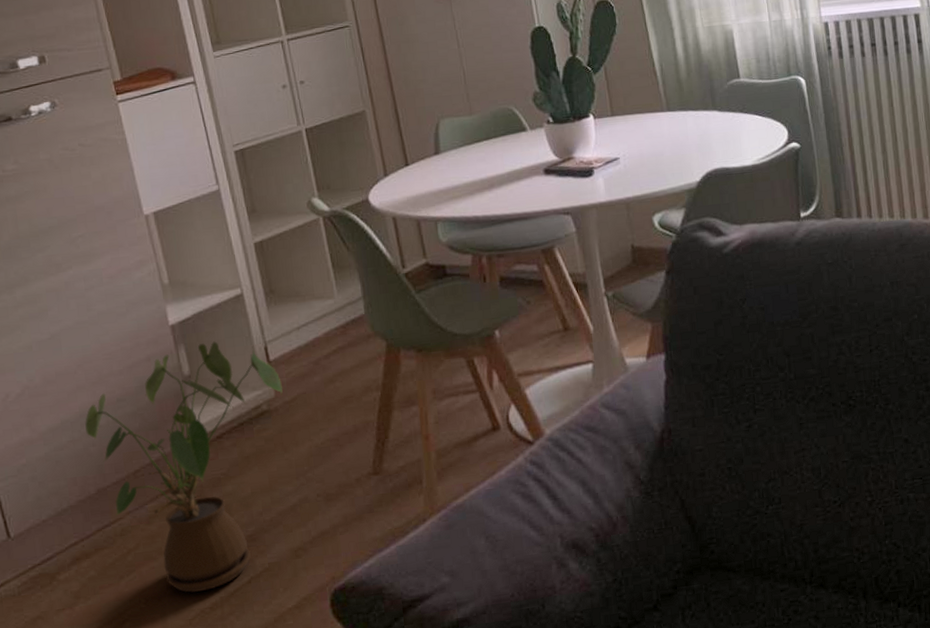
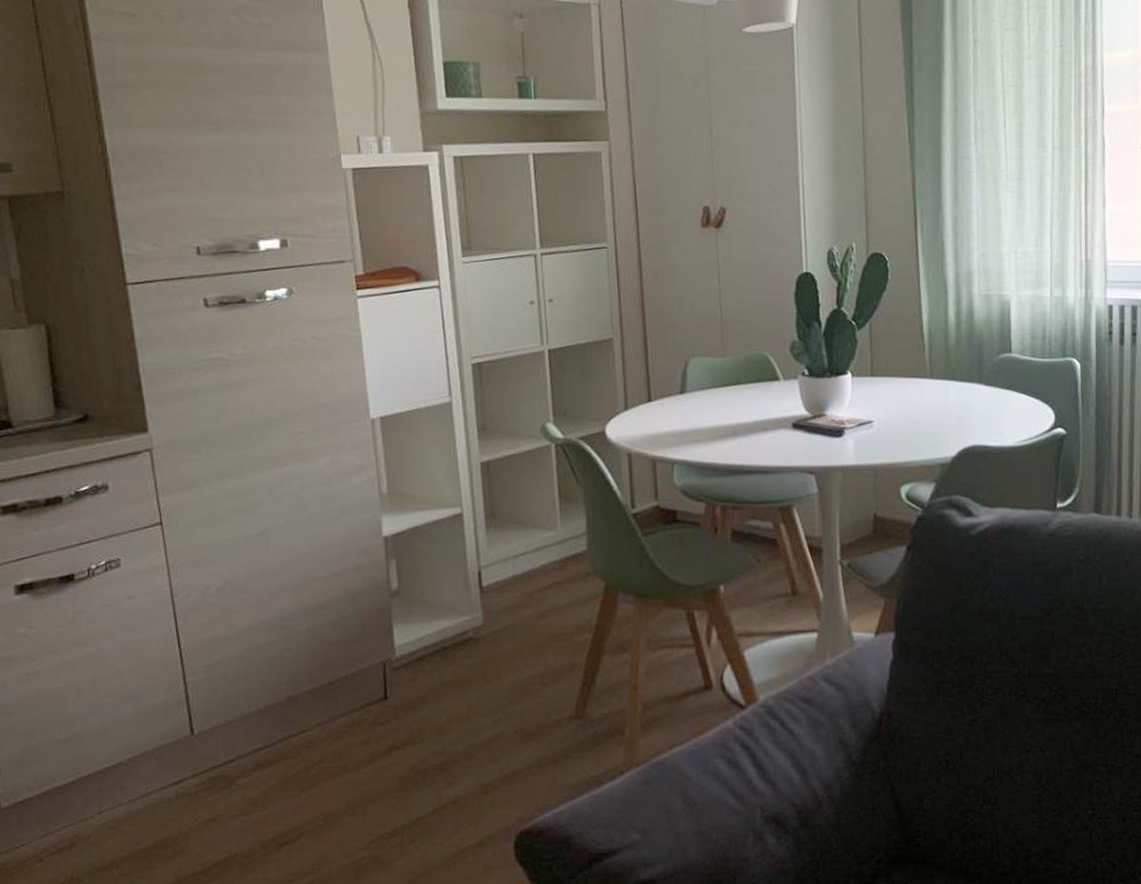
house plant: present [85,341,283,593] -> none [284,559,492,815]

